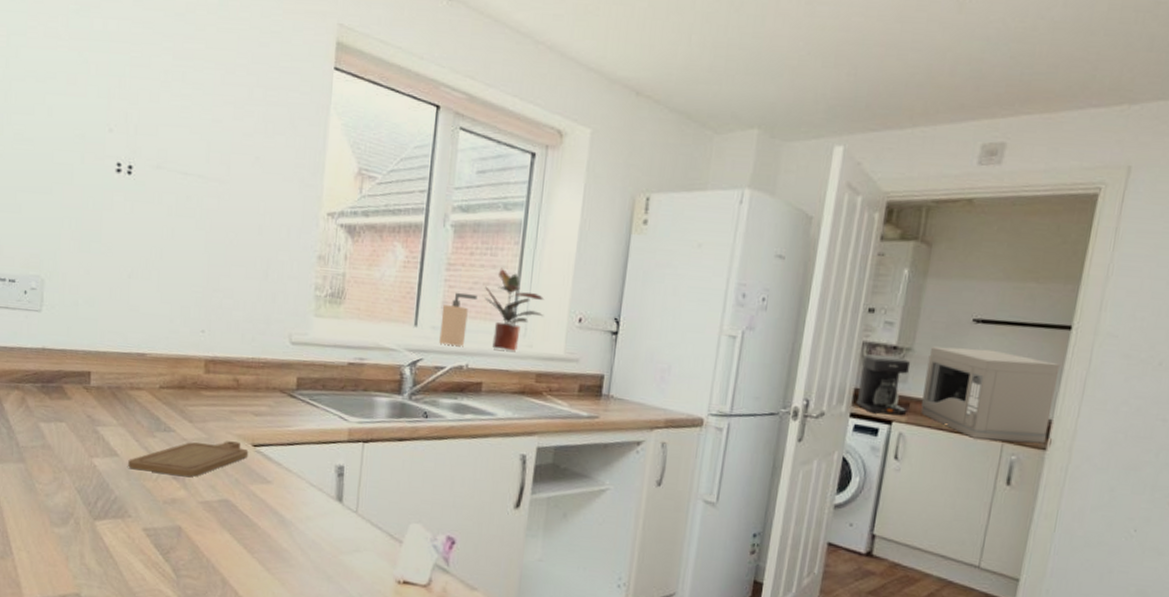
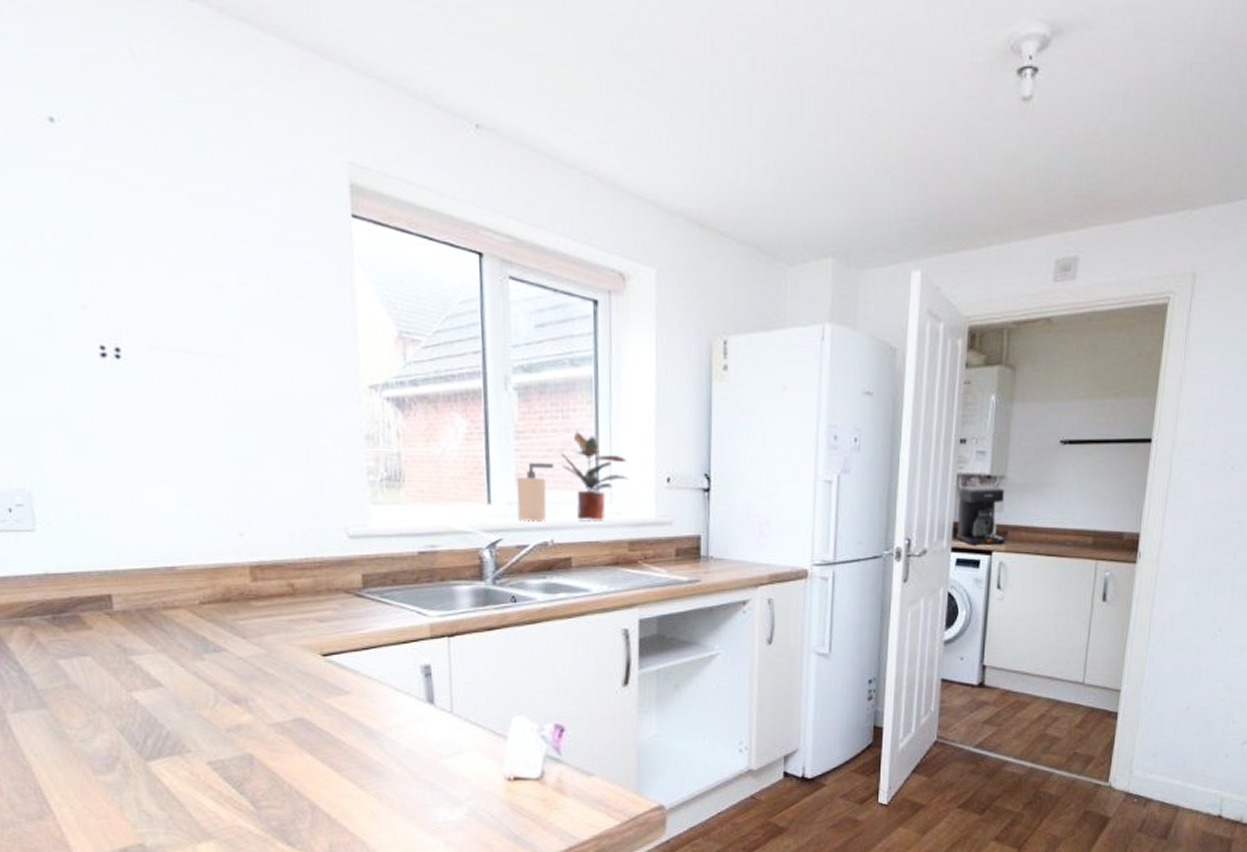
chopping board: present [128,441,249,477] -> none [176,654,319,700]
microwave: present [921,346,1061,444] -> none [1018,470,1144,561]

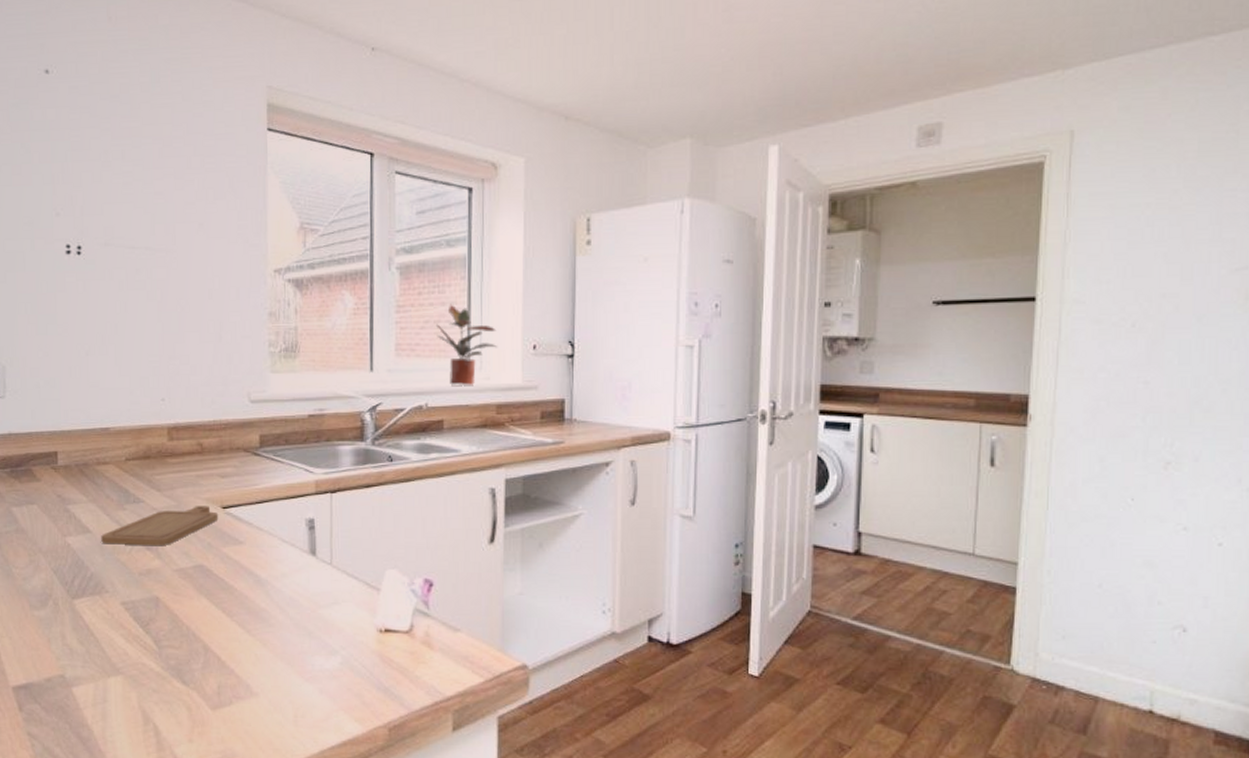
chopping board: none [176,654,319,700] -> present [101,506,219,546]
soap dispenser: present [516,462,554,522] -> none [396,333,430,387]
coffee maker: present [956,485,1006,545] -> none [824,347,878,408]

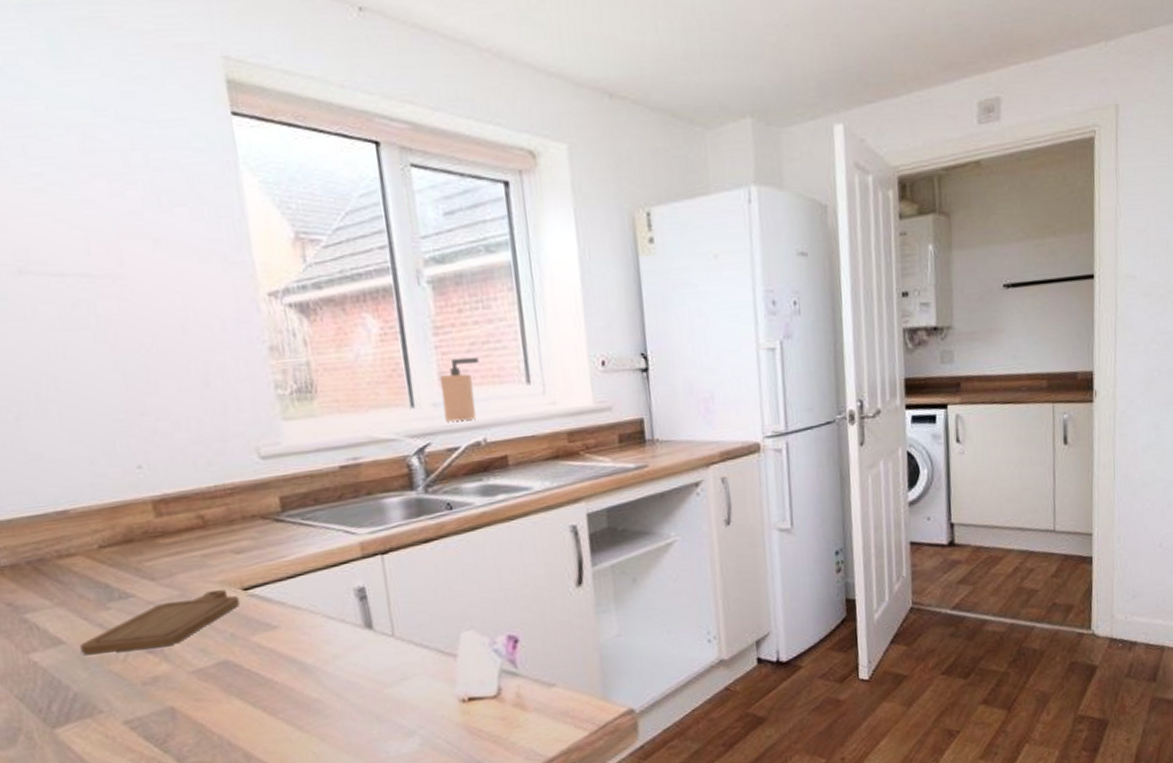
soap dispenser: none [396,333,430,387] -> present [439,357,479,422]
potted plant: present [435,304,498,385] -> none [484,320,561,415]

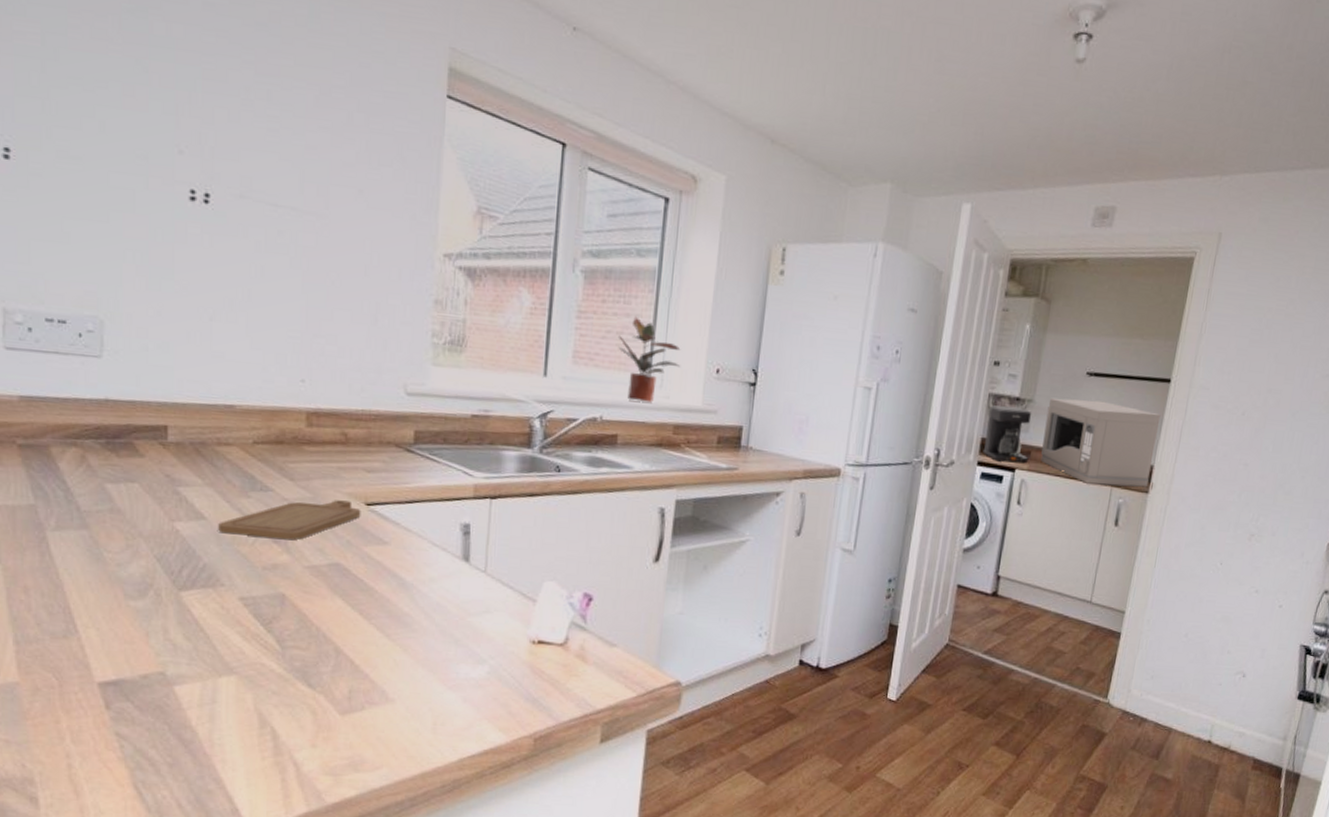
soap dispenser: present [439,357,479,422] -> none [571,341,611,398]
potted plant: none [484,320,561,415] -> present [617,316,681,403]
coffee maker: none [907,336,960,401] -> present [983,405,1032,463]
microwave: none [969,312,1091,406] -> present [1040,397,1161,488]

